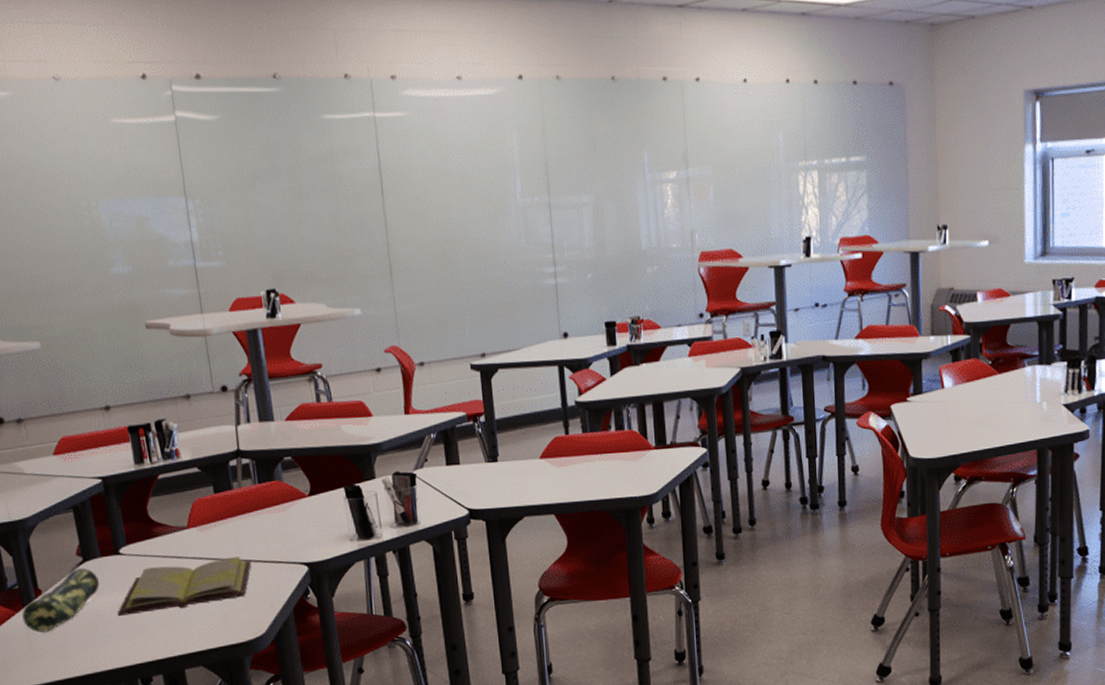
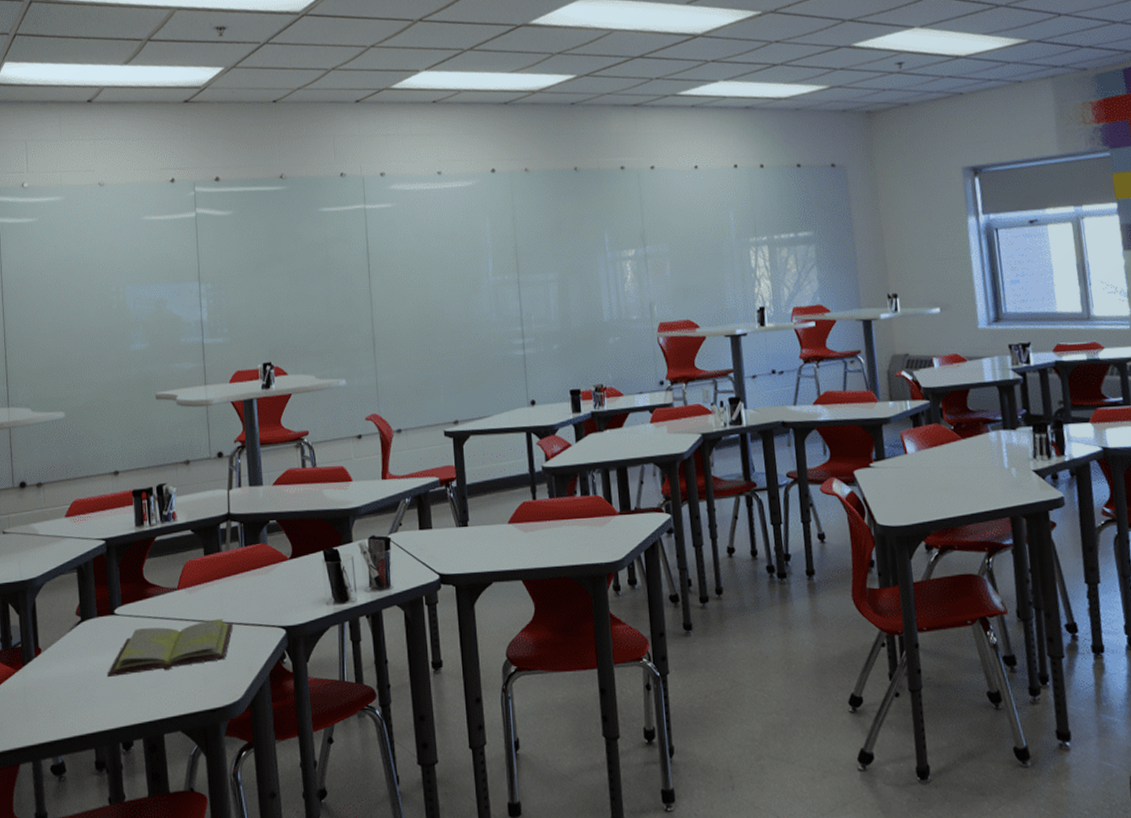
pencil case: present [22,568,99,633] -> none [22,628,93,692]

